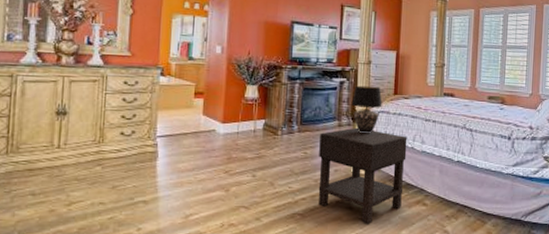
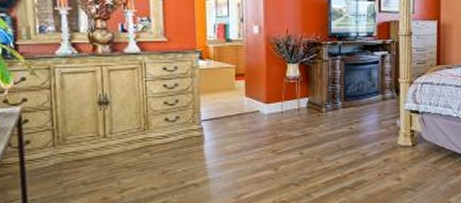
nightstand: present [318,127,408,224] -> none [365,100,452,194]
table lamp: present [351,85,383,134] -> none [394,58,425,106]

